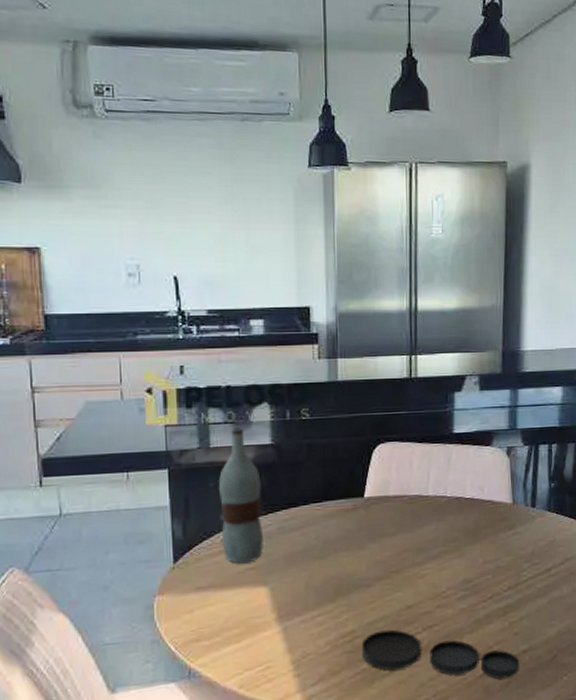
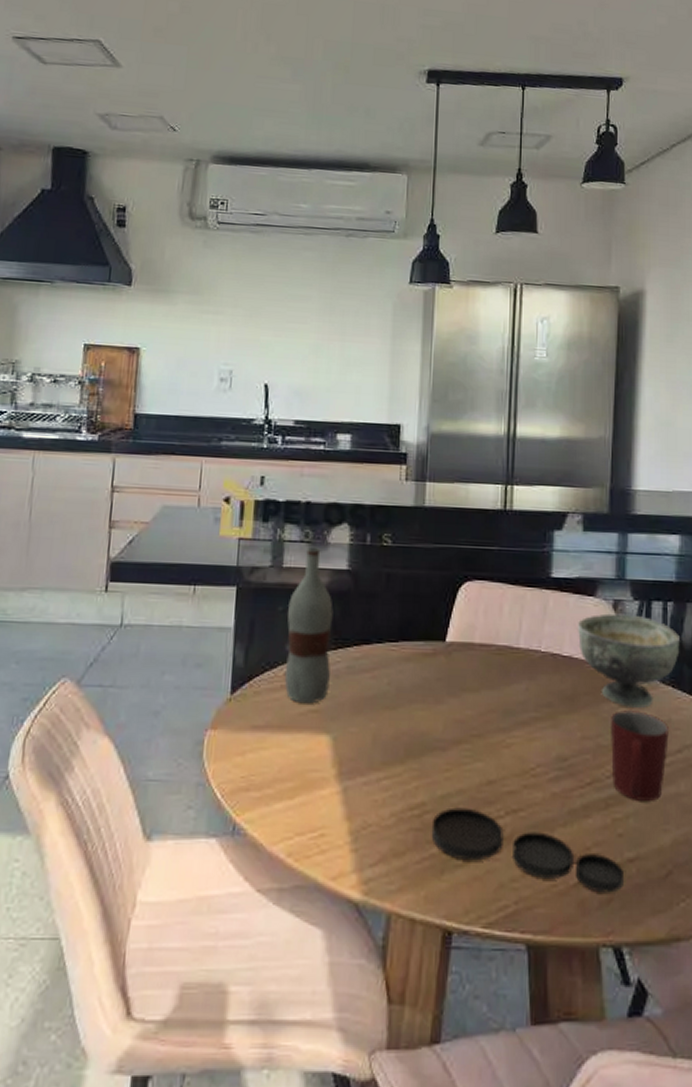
bowl: none [476,458,563,534] -> present [577,613,681,708]
mug: none [506,536,554,607] -> present [610,710,669,802]

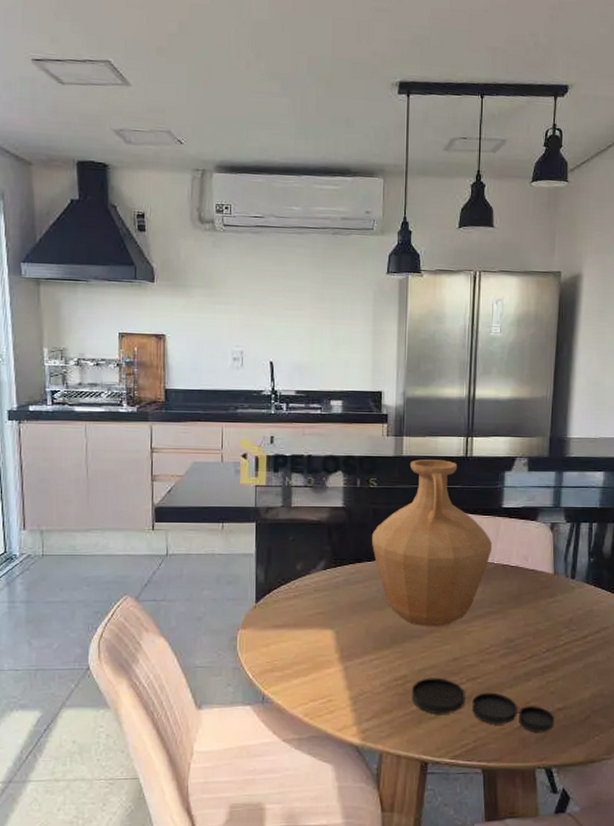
bottle: present [284,546,333,704] -> none [296,490,333,608]
vase: none [383,511,539,736] -> present [371,459,493,627]
bowl: present [577,613,681,708] -> none [522,533,602,602]
mug: present [610,710,669,802] -> none [546,604,591,669]

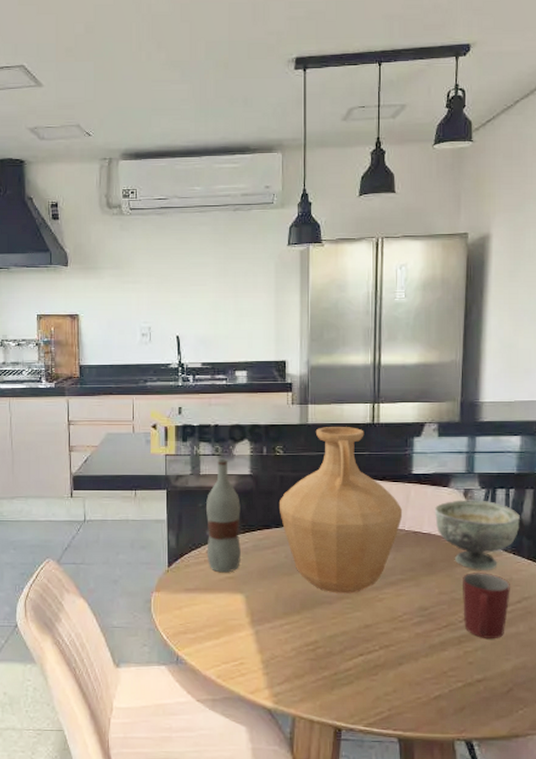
bottle: none [296,490,333,608] -> present [205,458,241,573]
plate: present [411,677,554,733] -> none [323,644,473,704]
bowl: none [522,533,602,602] -> present [434,500,521,570]
mug: none [546,604,591,669] -> present [461,572,510,639]

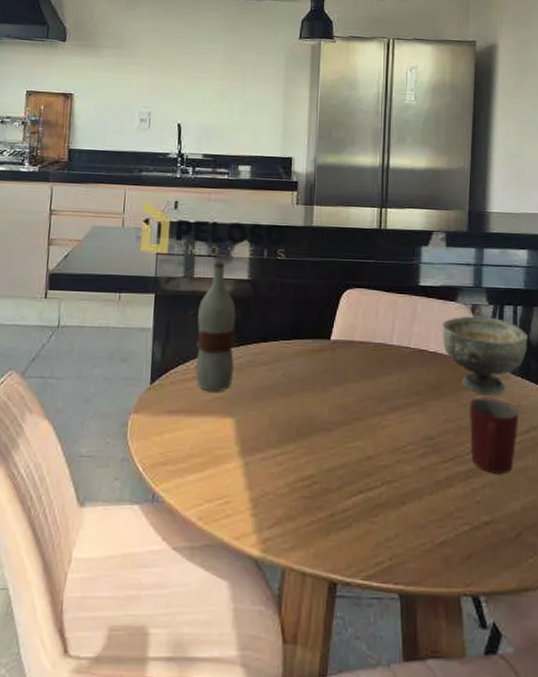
vase: present [278,427,403,594] -> none [277,230,409,419]

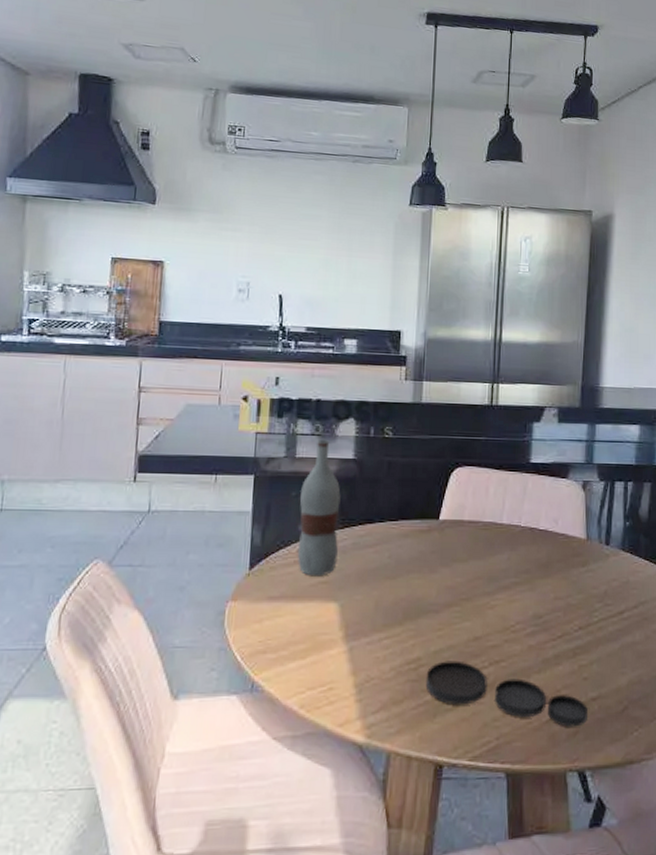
plate: none [319,479,481,551] -> present [425,661,587,727]
bowl: present [441,316,529,395] -> none [551,493,639,572]
mug: present [469,397,519,475] -> none [578,574,627,651]

